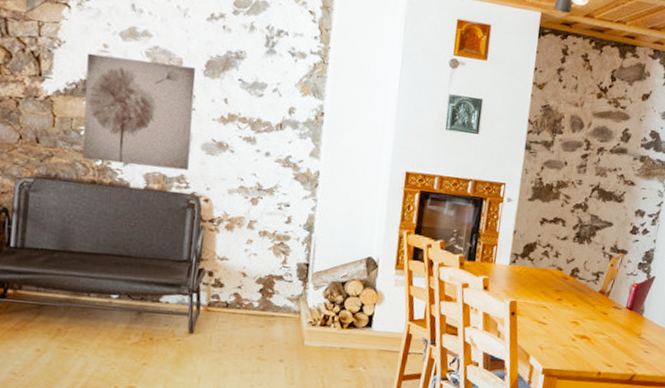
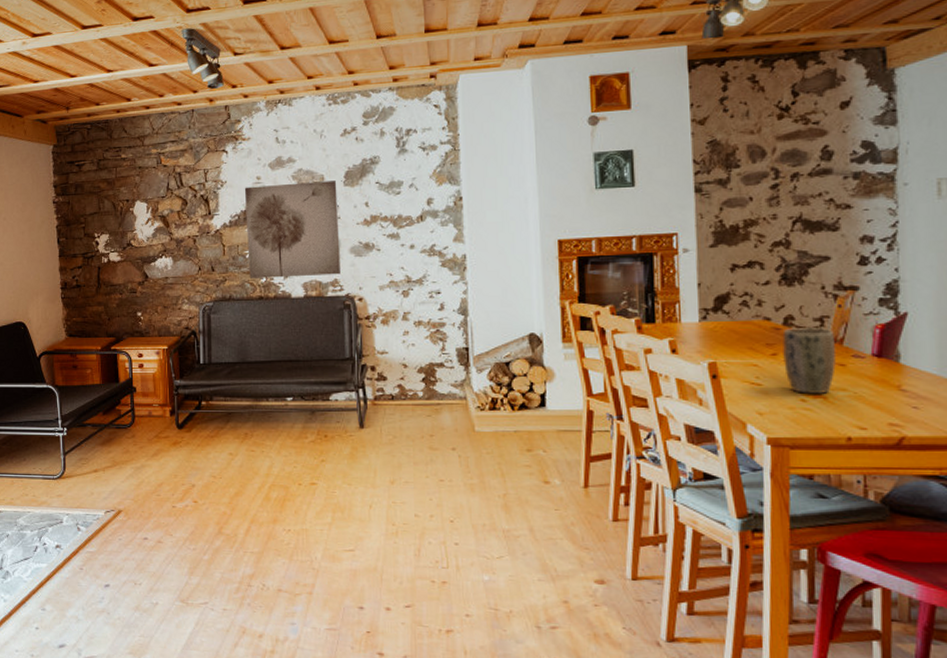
plant pot: none [565,279,604,336] -> present [782,328,836,394]

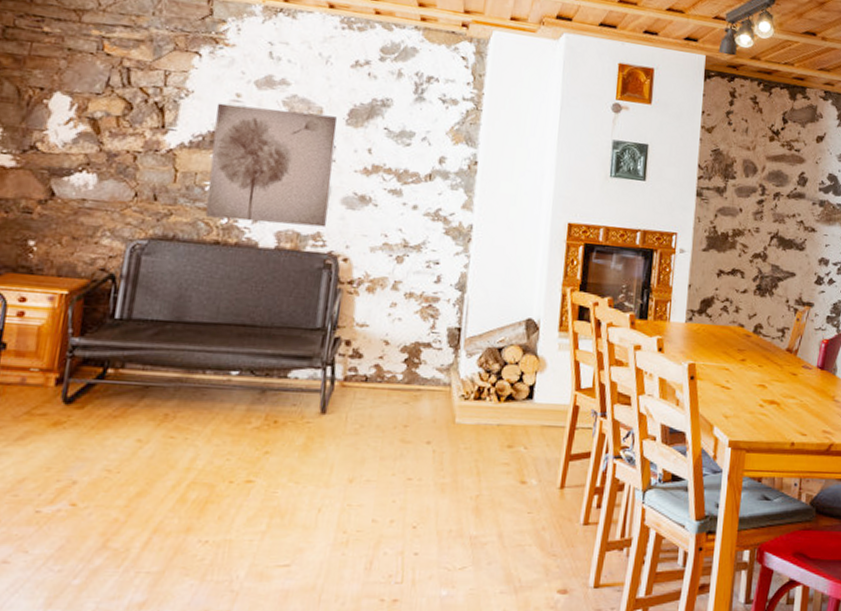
plant pot: present [782,328,836,394] -> none [750,336,791,400]

